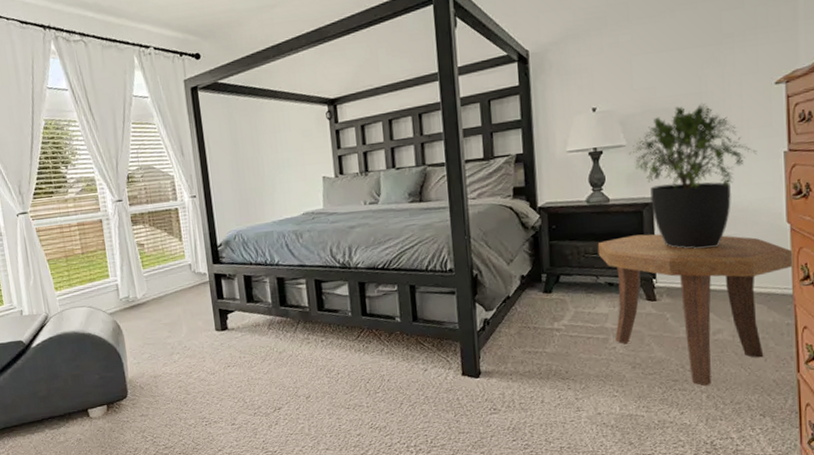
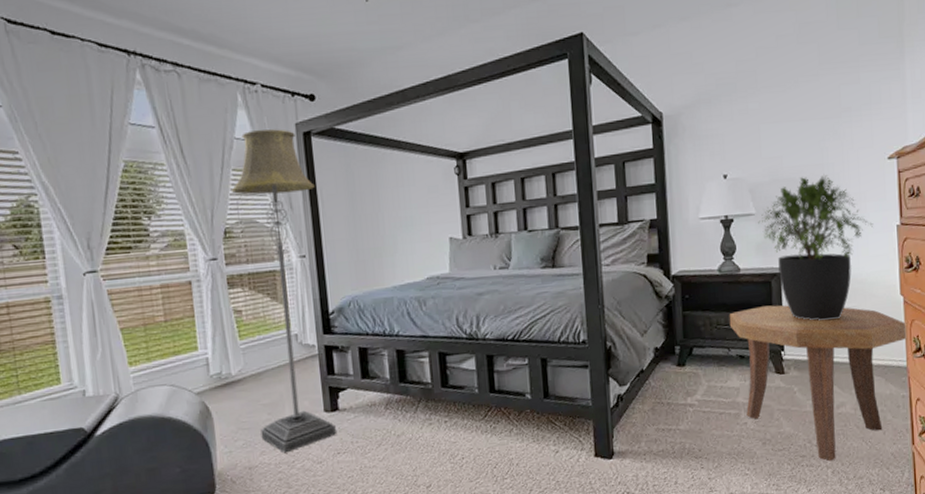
floor lamp: none [131,85,226,365] -> present [231,129,336,453]

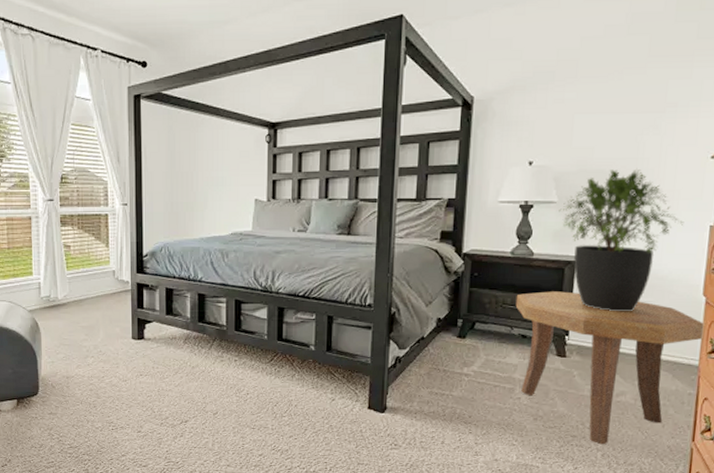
floor lamp: present [231,129,336,453] -> none [69,91,140,369]

